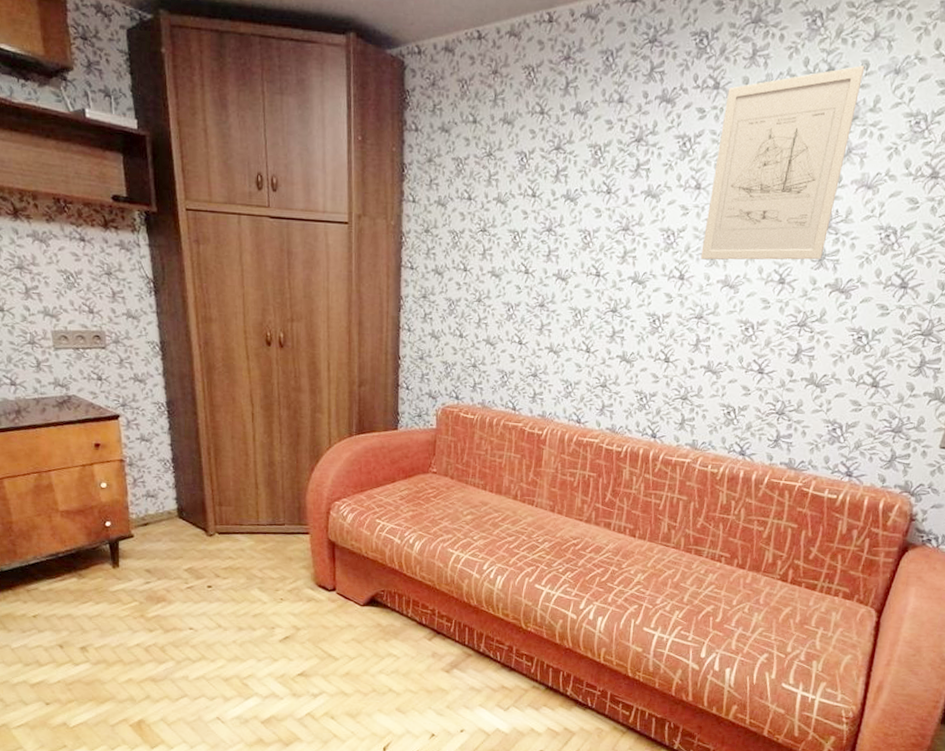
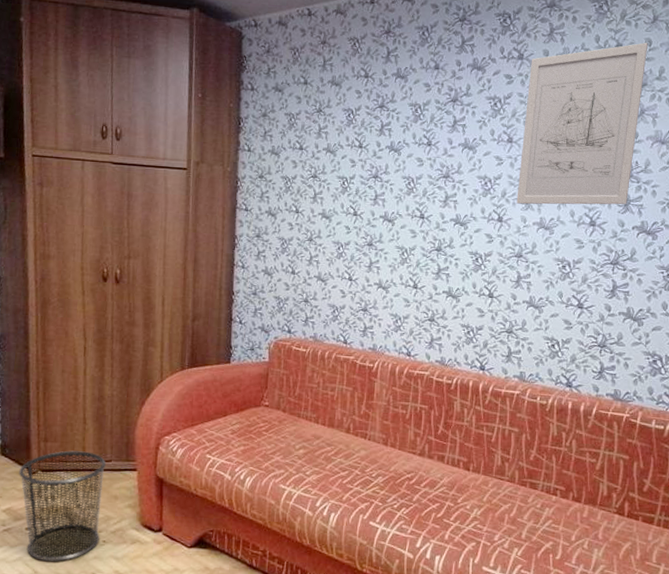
waste bin: none [197,514,279,617] -> present [19,450,106,561]

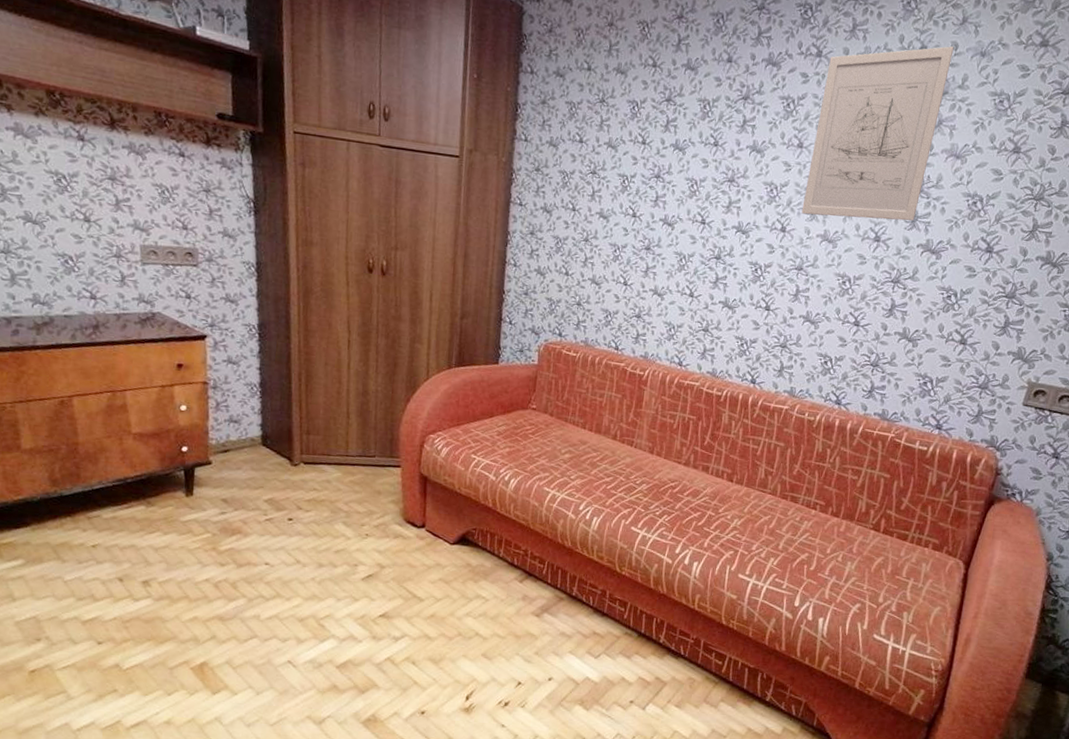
waste bin: present [19,450,106,561] -> none [281,444,369,552]

